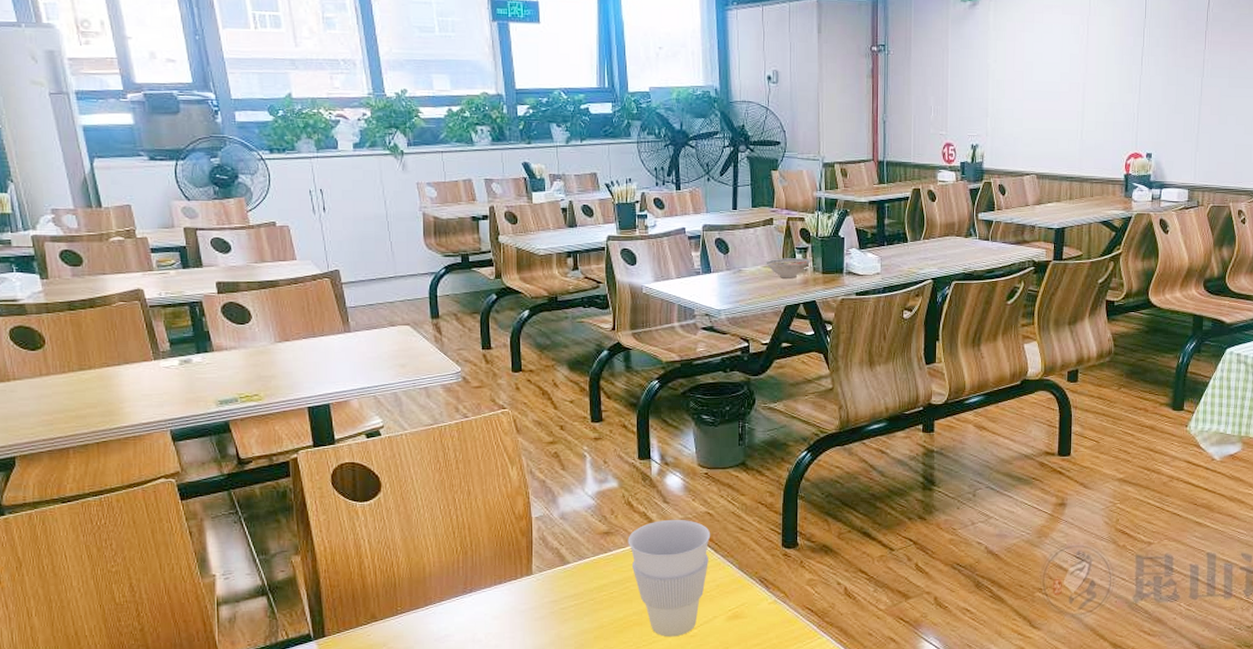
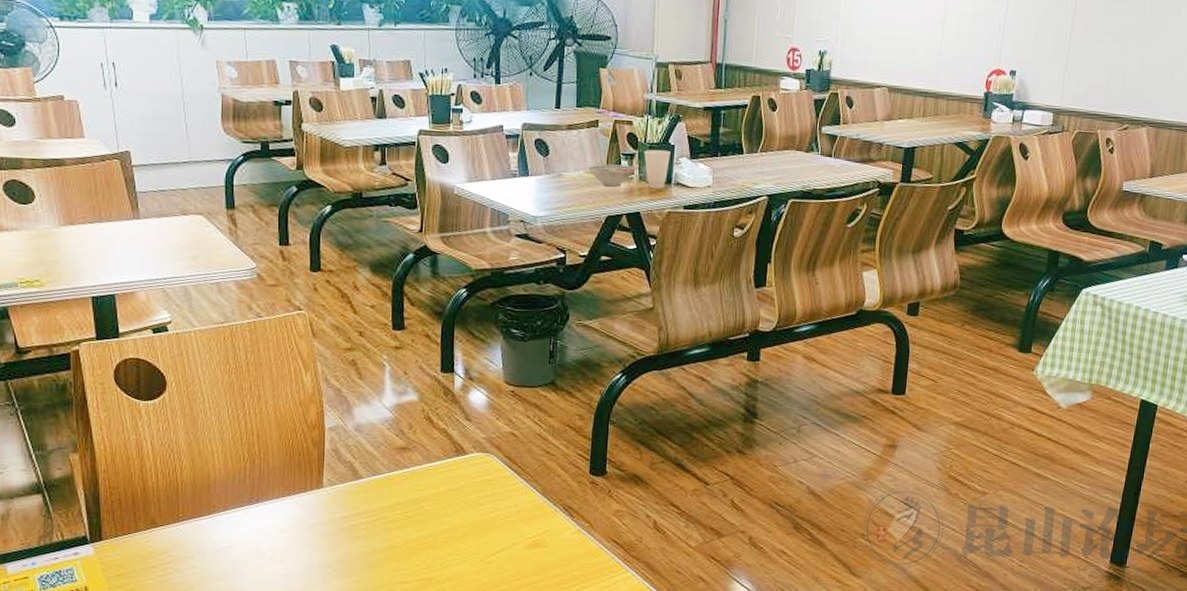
cup: present [627,519,711,637] -> none [425,438,514,562]
cup: none [816,242,841,279] -> present [644,149,671,189]

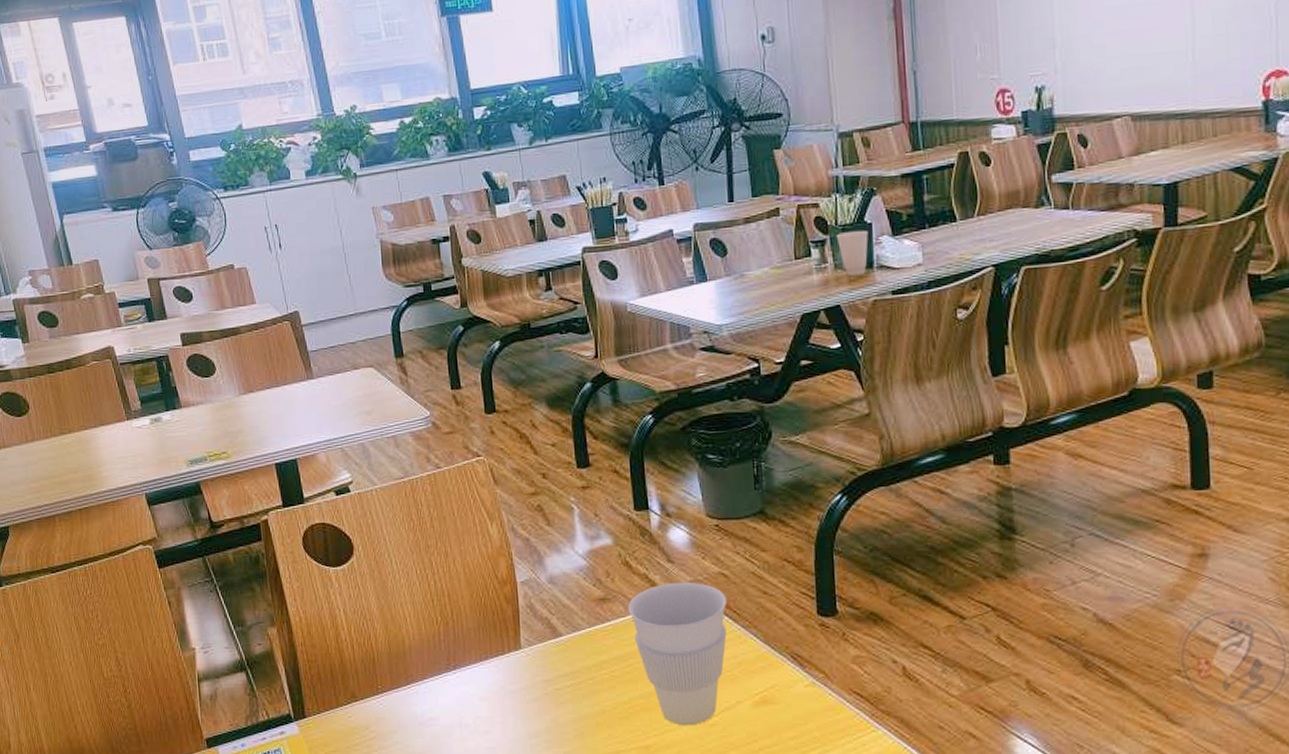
cup: none [425,438,514,562] -> present [627,581,727,726]
soup bowl: present [587,164,638,187] -> none [772,253,831,281]

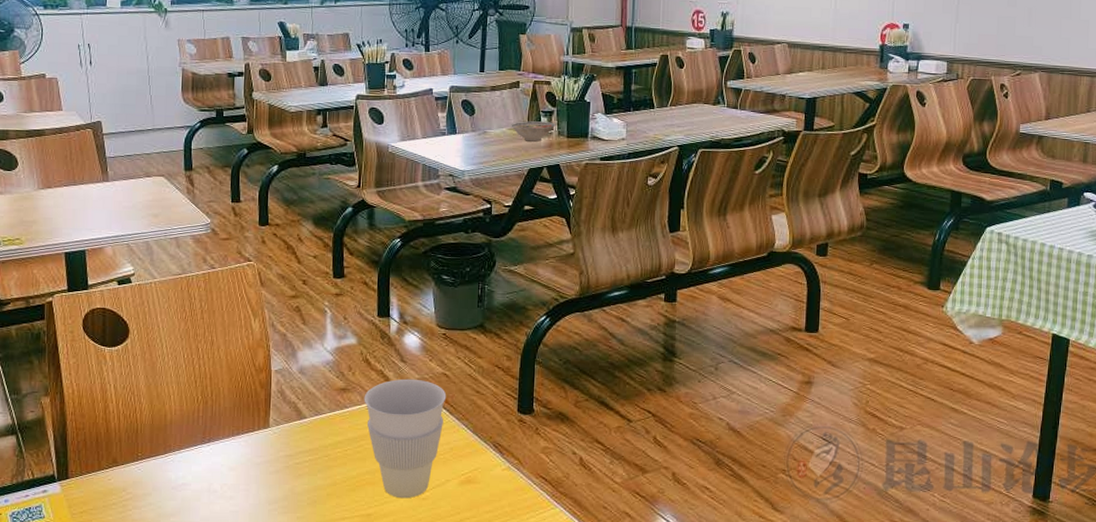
soup bowl: none [772,253,831,281] -> present [510,121,556,142]
cup: present [836,230,869,277] -> none [562,106,587,143]

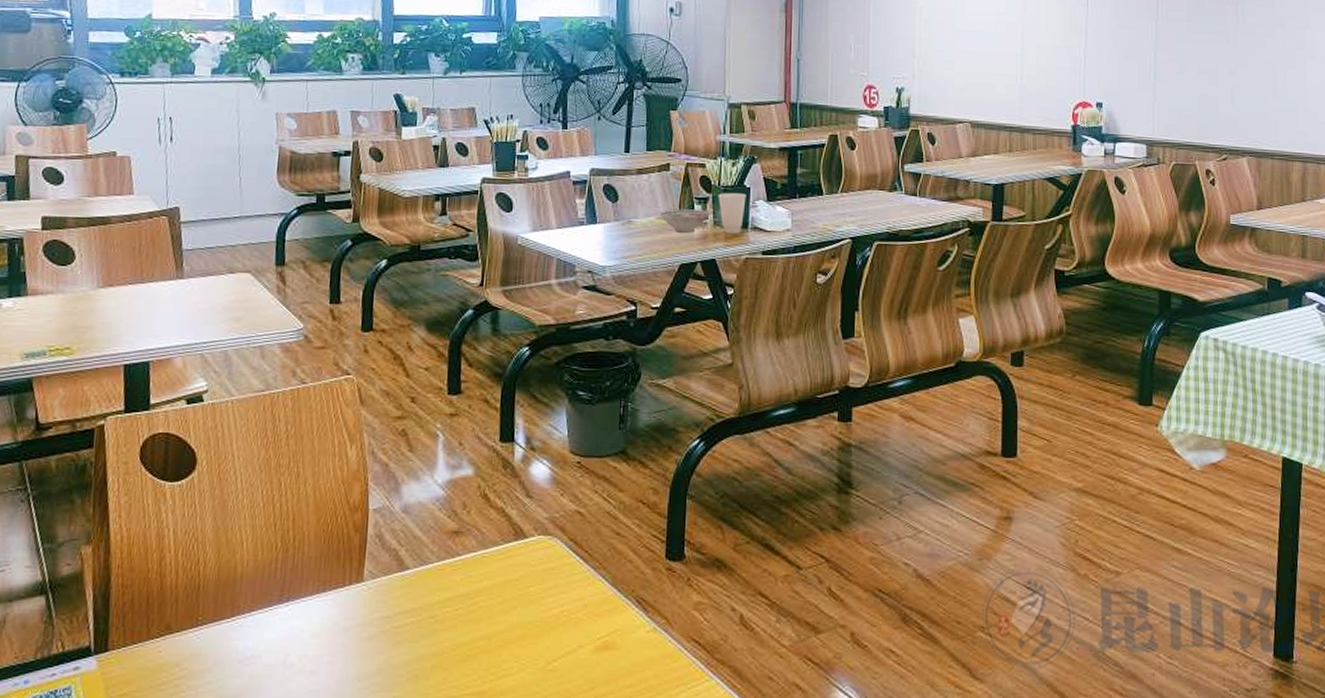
cup: present [364,378,447,499] -> none [480,518,581,671]
cup: none [562,106,587,143] -> present [718,192,746,235]

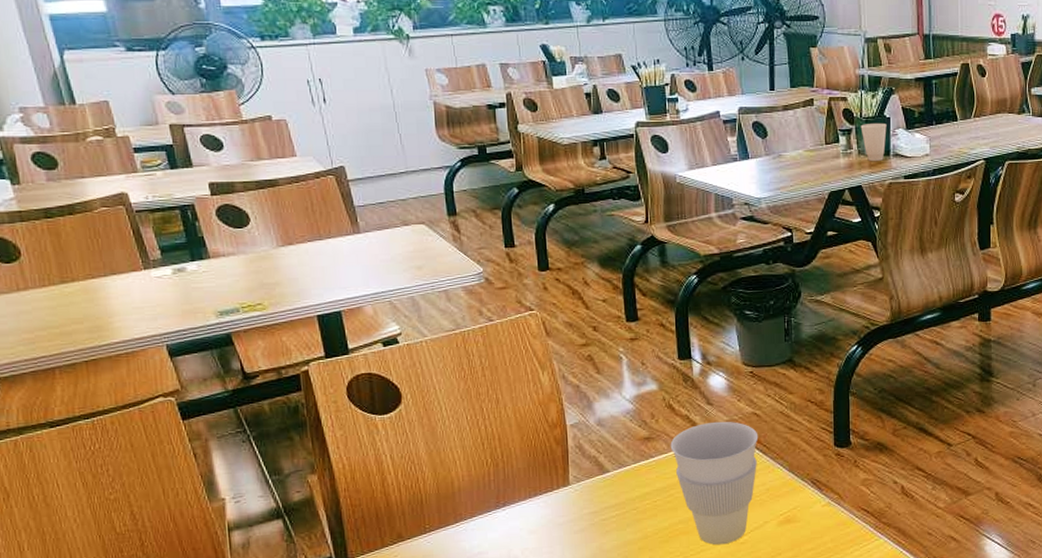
cup: none [480,518,581,671] -> present [670,421,759,545]
soup bowl: present [658,209,712,233] -> none [806,141,856,163]

